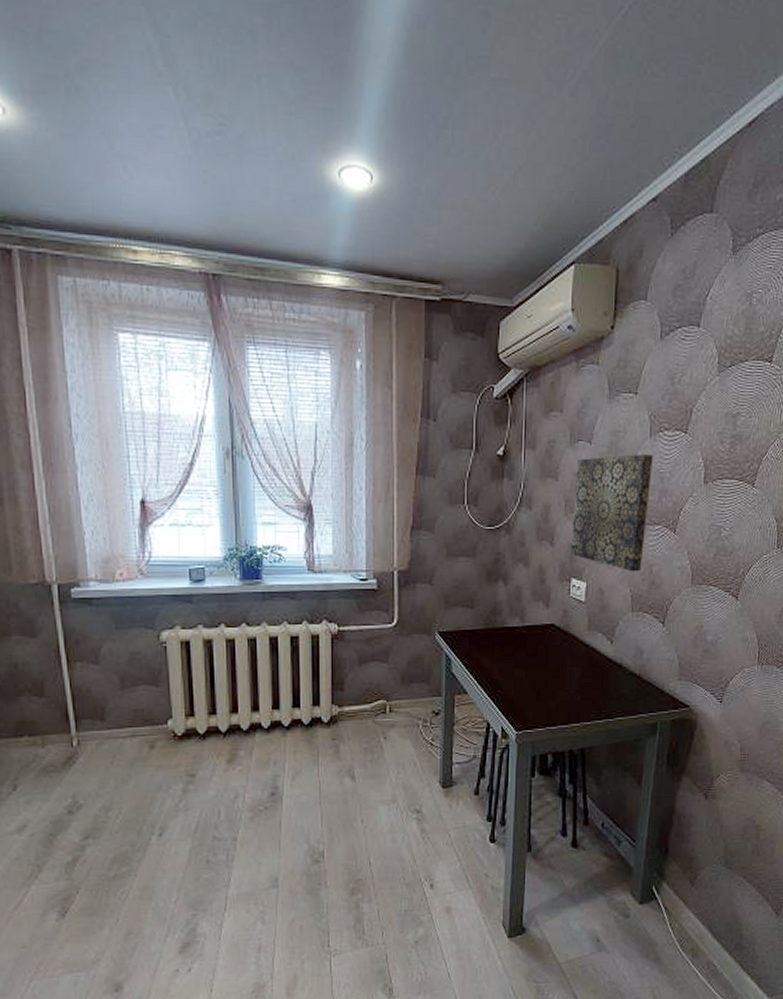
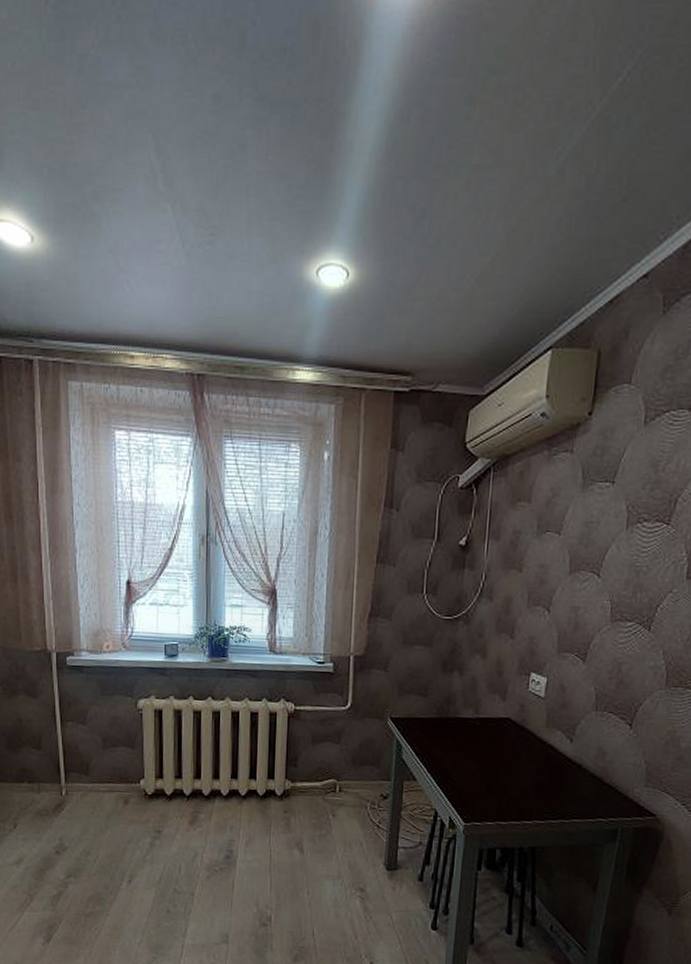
wall art: present [570,454,654,572] -> none [531,546,630,670]

